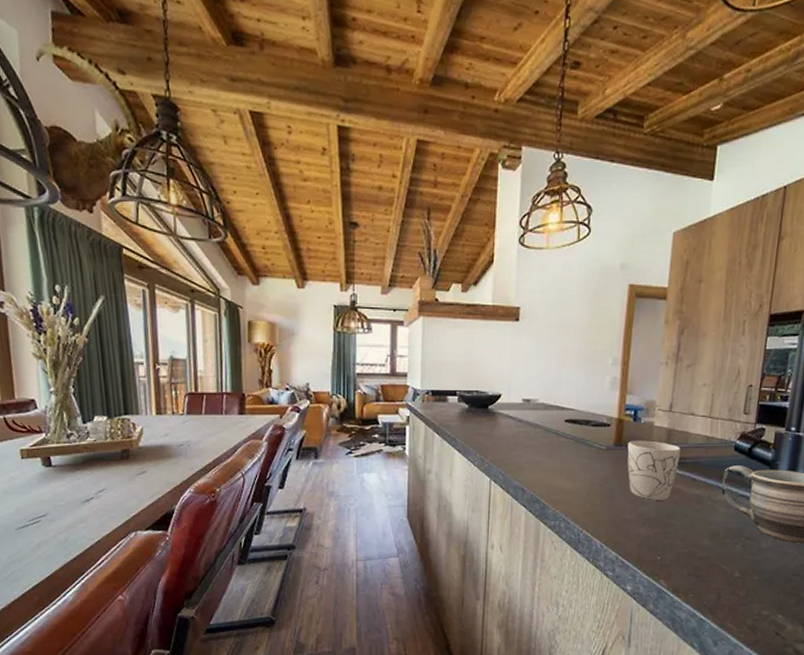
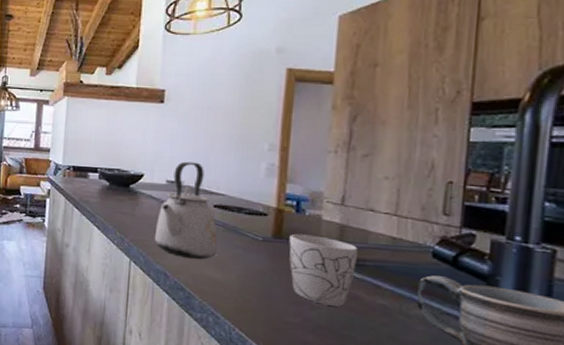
kettle: none [512,379,568,472] -> present [154,161,217,260]

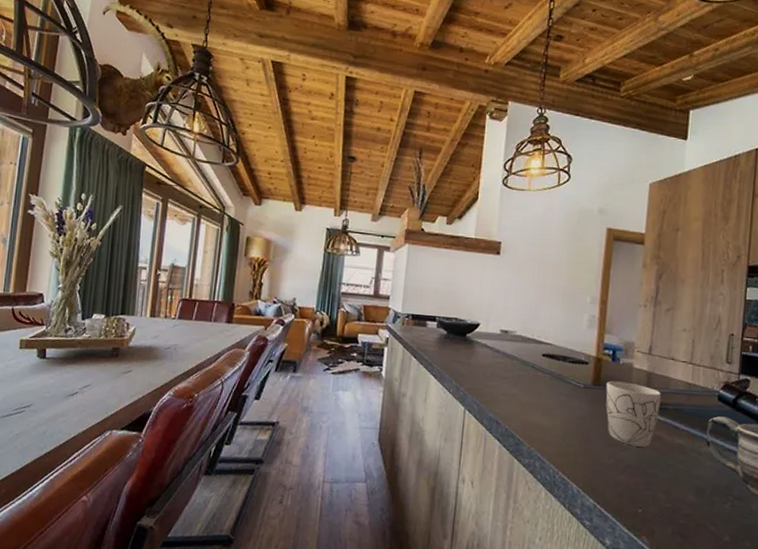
kettle: present [154,161,217,260] -> none [488,312,545,407]

